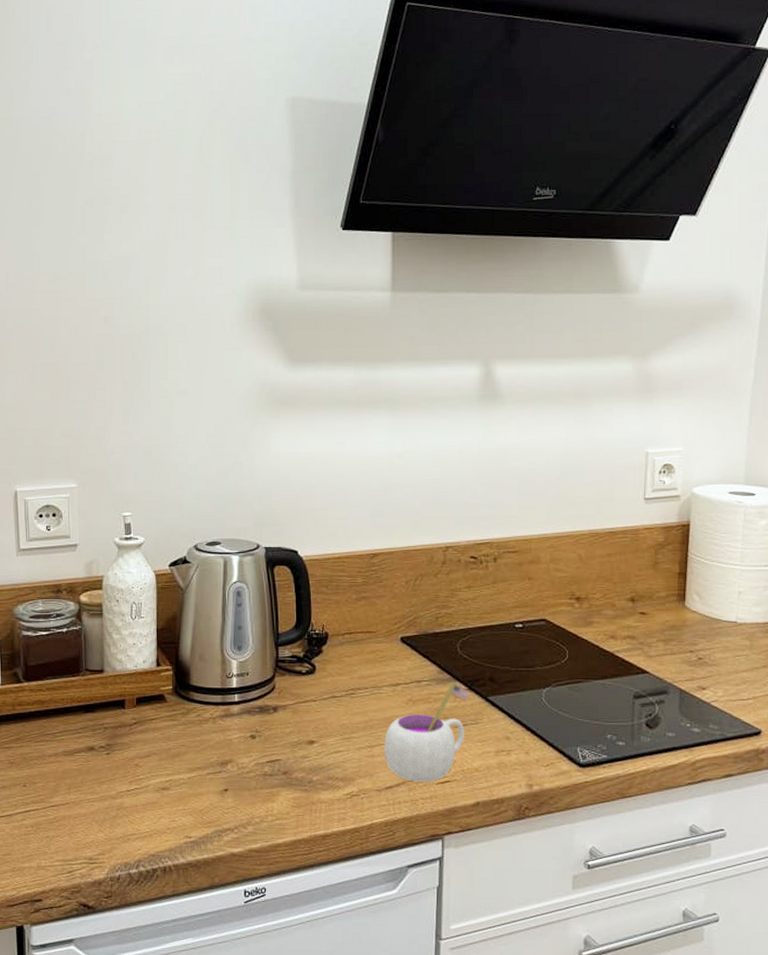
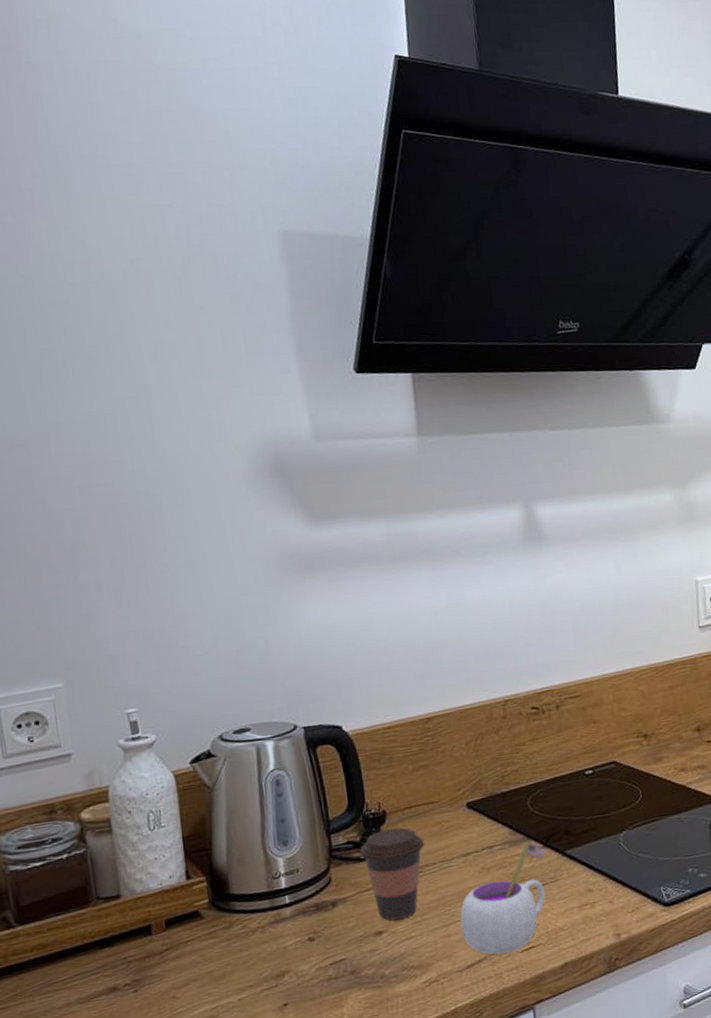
coffee cup: none [301,650,359,733] -> present [359,827,424,921]

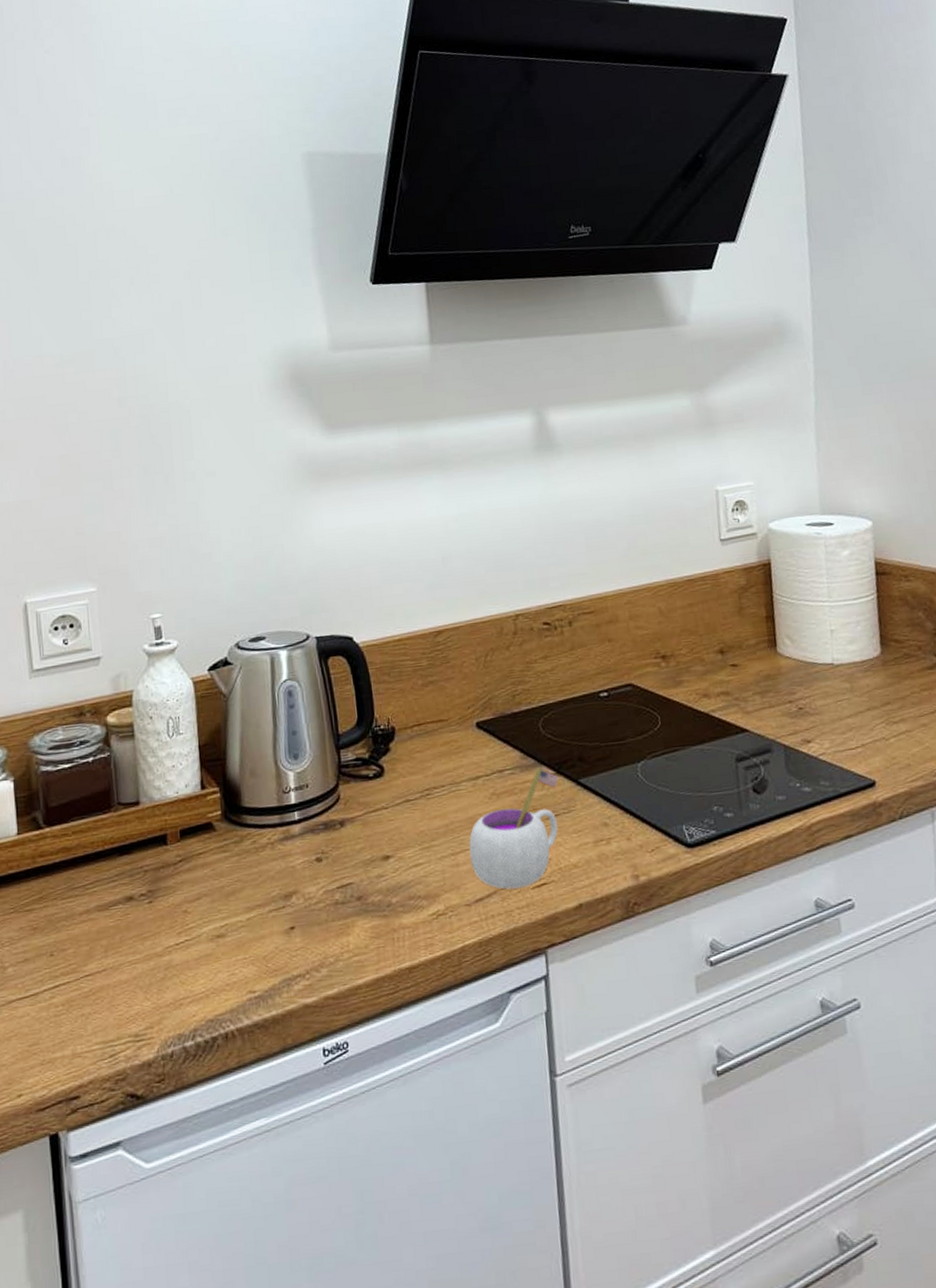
coffee cup: present [359,827,424,921] -> none [368,745,433,845]

